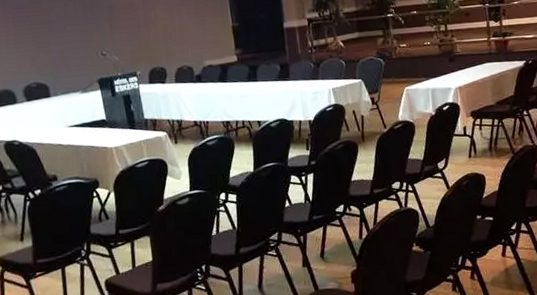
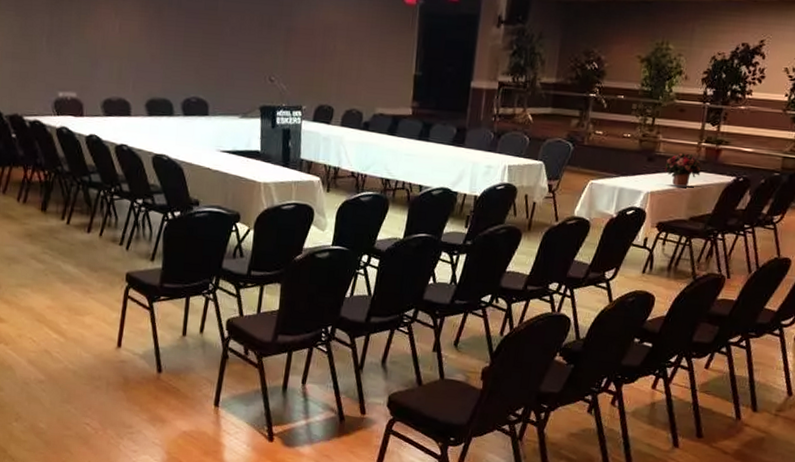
bouquet: none [465,48,496,78] -> present [664,152,702,187]

